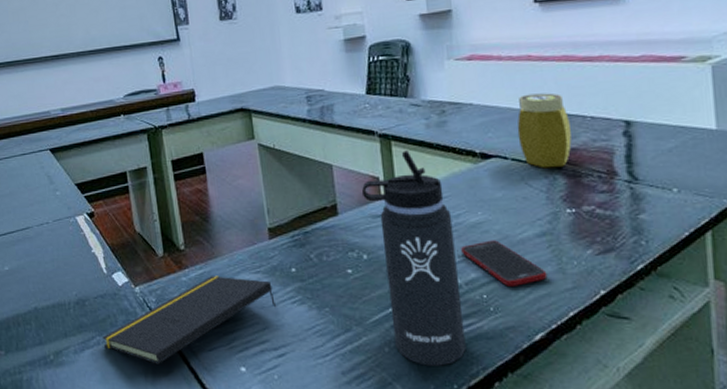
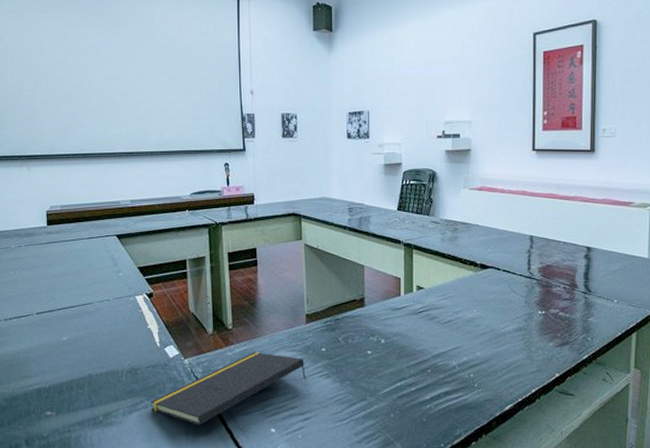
thermos bottle: present [361,150,466,366] -> none [385,258,454,429]
cell phone: present [461,240,548,286] -> none [458,332,519,368]
jar: present [517,93,572,169] -> none [509,221,548,279]

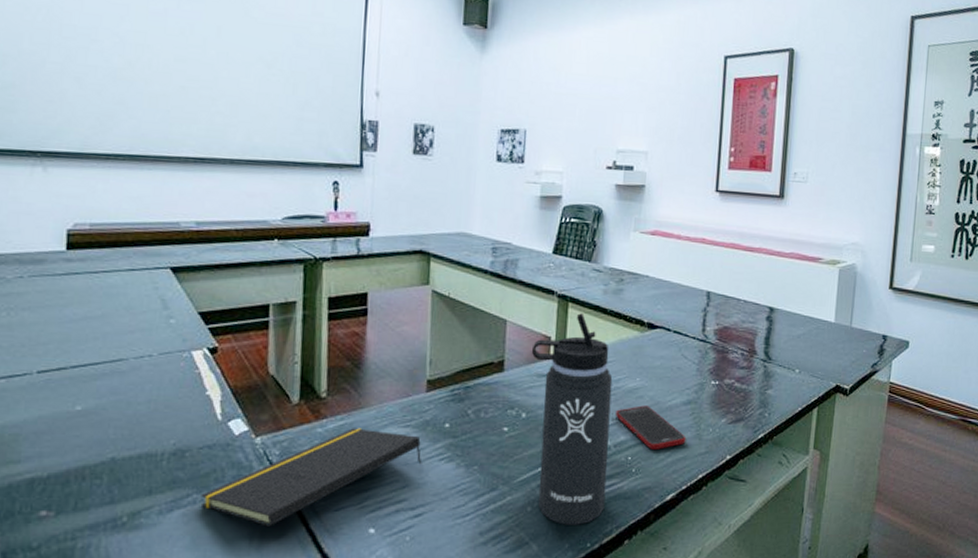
thermos bottle: none [385,258,454,429] -> present [531,313,613,525]
cell phone: none [458,332,519,368] -> present [616,405,686,449]

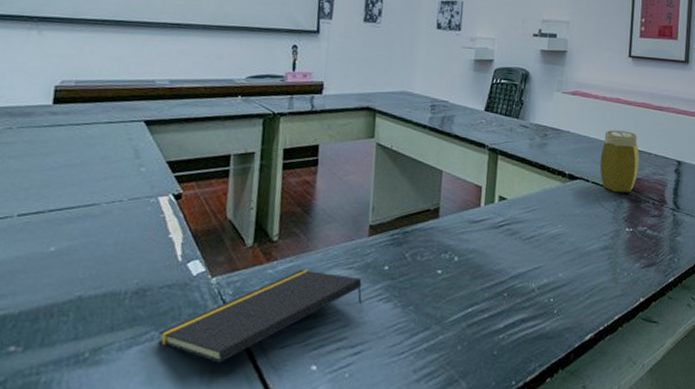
thermos bottle: present [531,313,613,525] -> none [464,165,537,363]
cell phone: present [616,405,686,449] -> none [539,250,604,292]
jar: none [682,273,727,343] -> present [599,130,640,193]

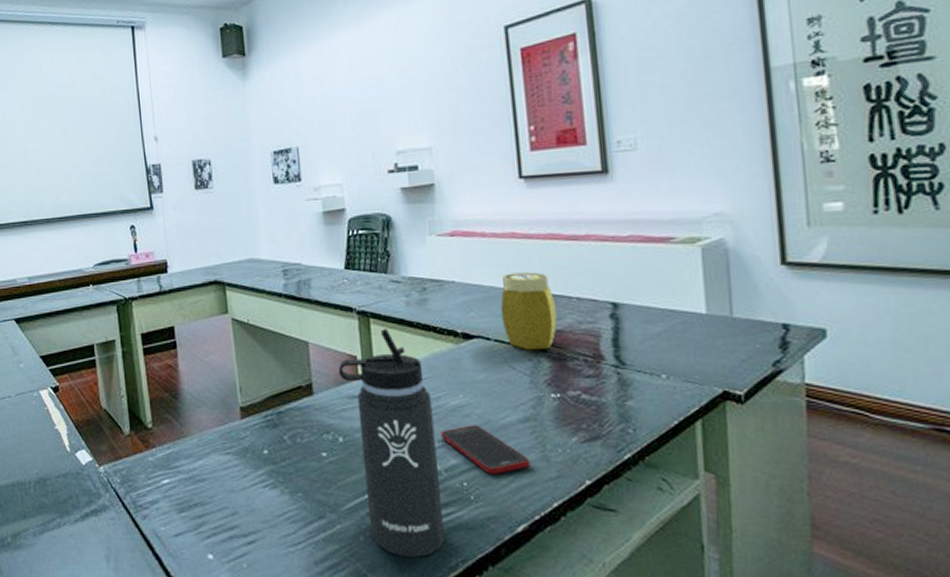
notepad: present [158,269,363,363] -> none [63,456,248,550]
thermos bottle: none [464,165,537,363] -> present [338,329,445,557]
cell phone: none [539,250,604,292] -> present [441,425,531,474]

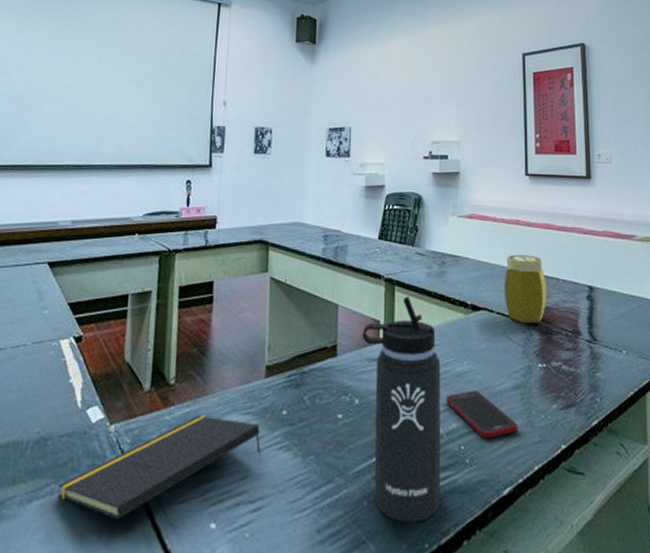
notepad: none [63,456,248,550] -> present [58,415,261,520]

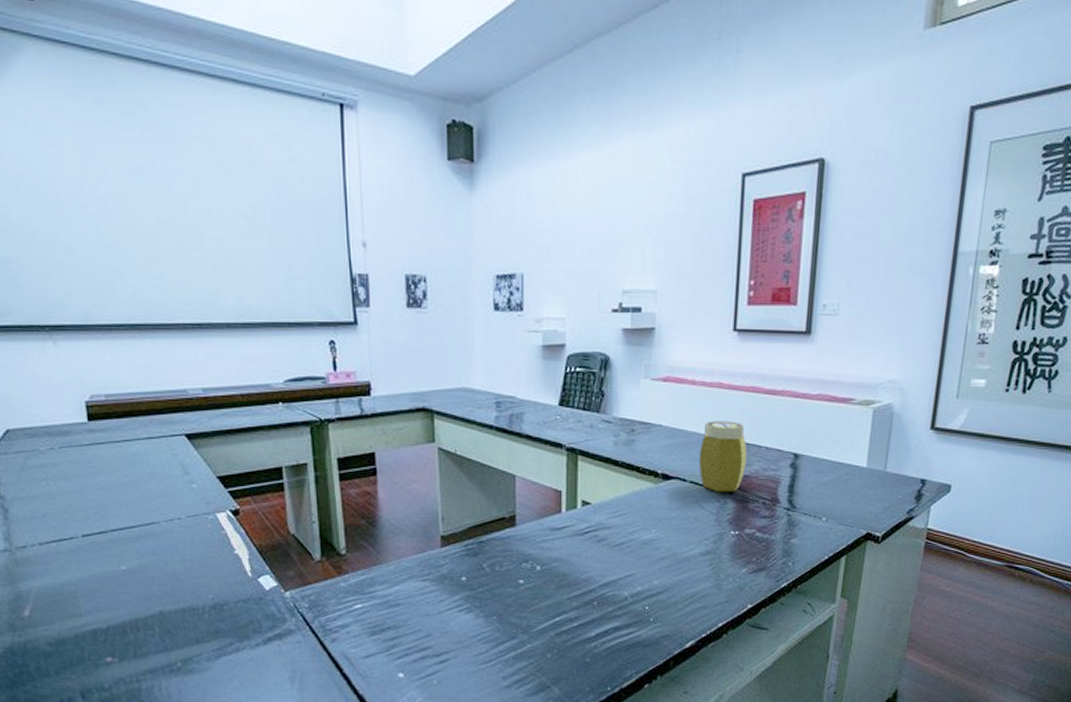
notepad: present [58,415,261,520] -> none [242,582,443,671]
thermos bottle: present [362,296,441,523] -> none [542,466,627,670]
cell phone: present [446,390,518,438] -> none [631,557,705,599]

